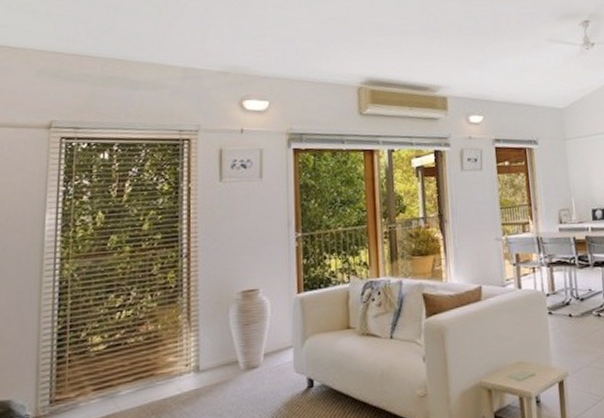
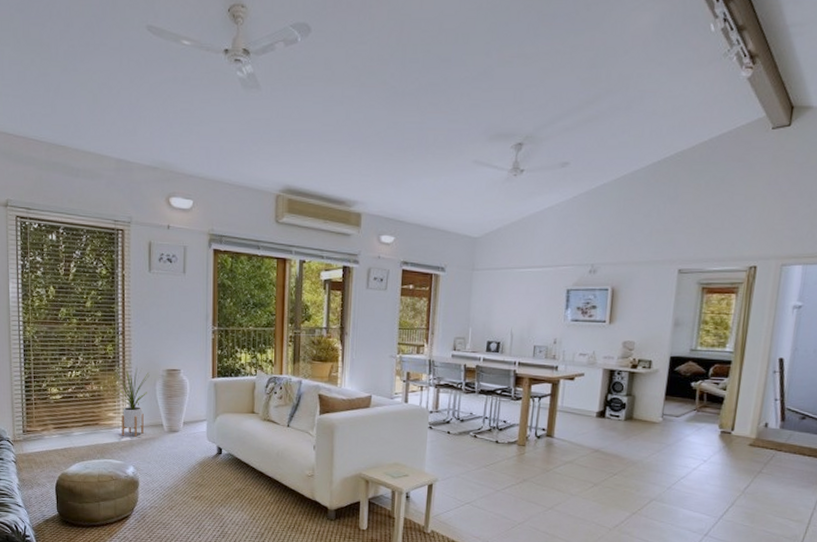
house plant: none [176,293,221,385] -> present [114,366,150,437]

